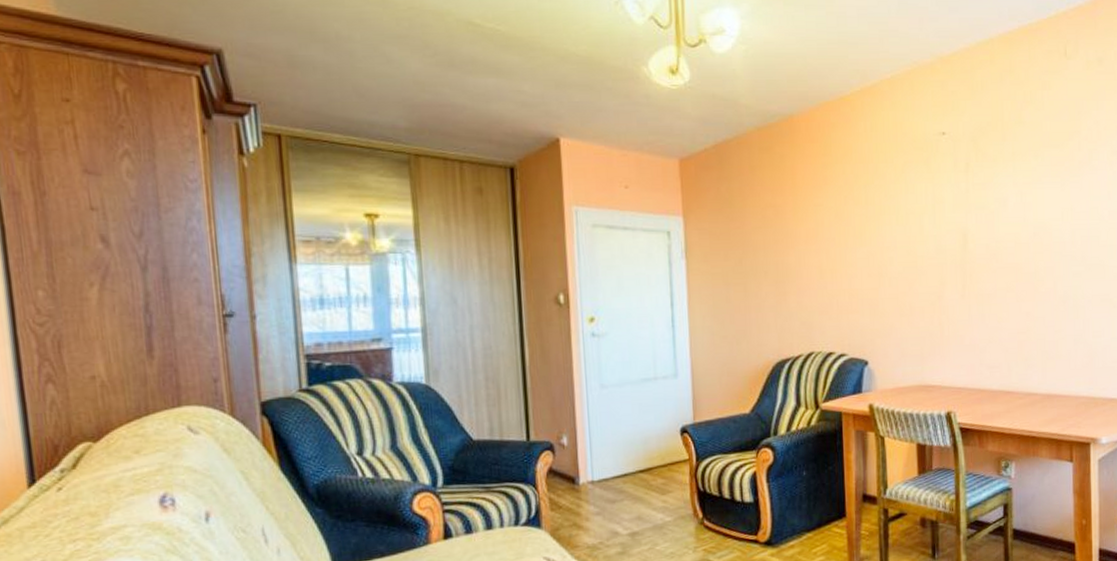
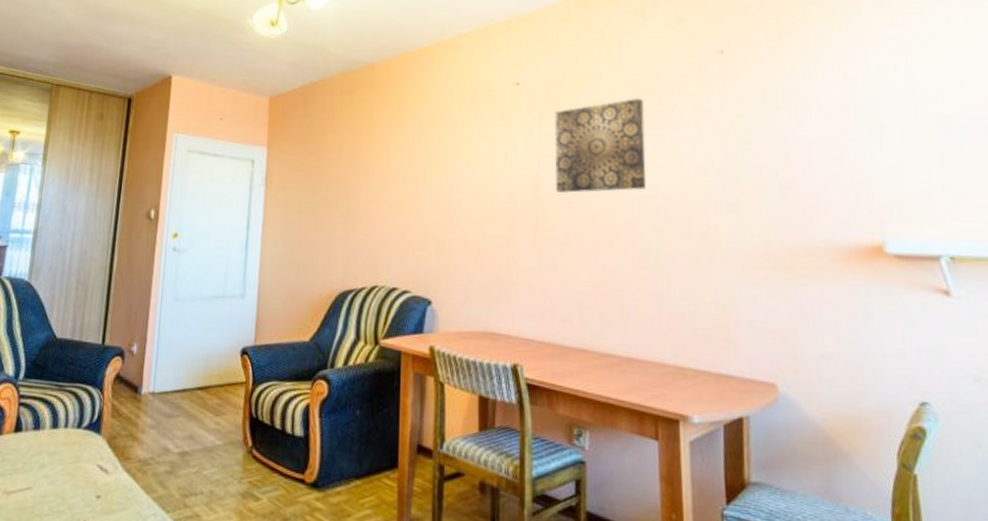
wall art: none [980,144,1066,246] -> present [554,98,647,194]

